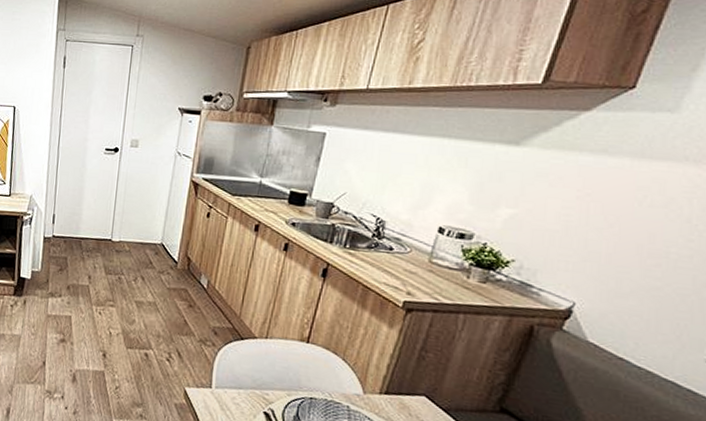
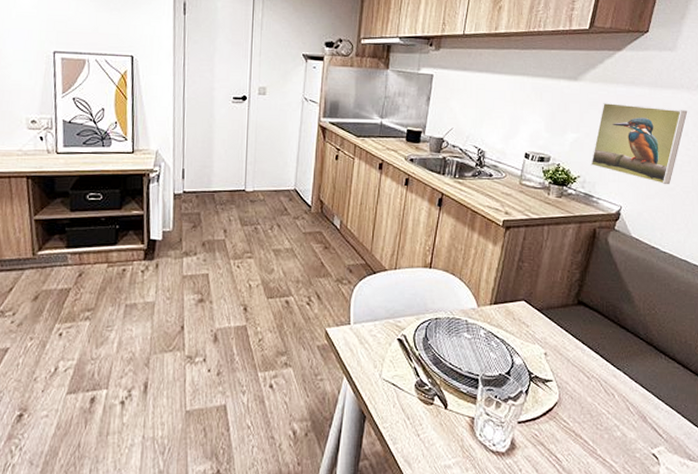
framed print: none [532,173,693,283] -> present [591,102,688,185]

